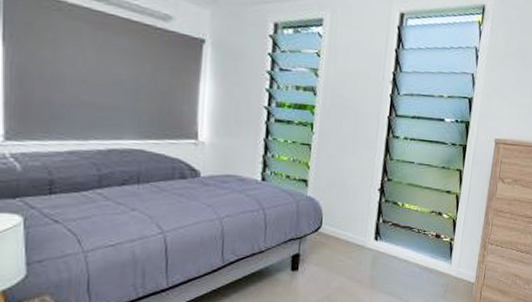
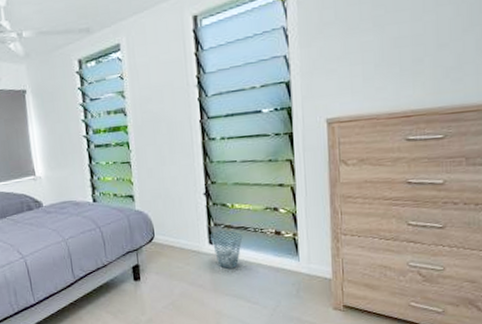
waste basket: none [376,228,407,266] -> present [209,230,243,269]

